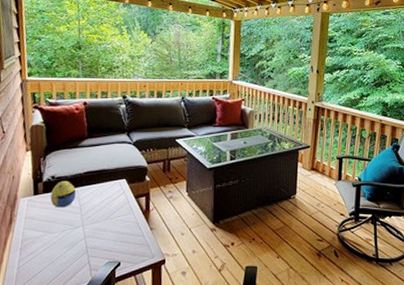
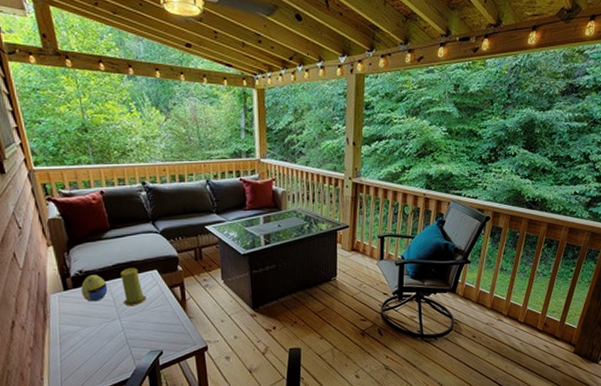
candle: none [89,175,112,214] -> present [120,267,147,307]

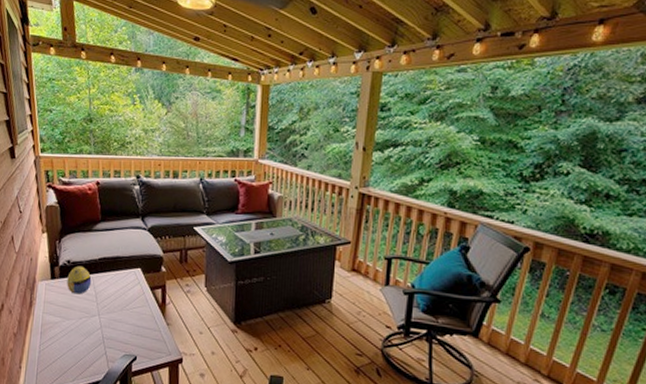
candle: present [120,267,147,307] -> none [105,263,127,304]

